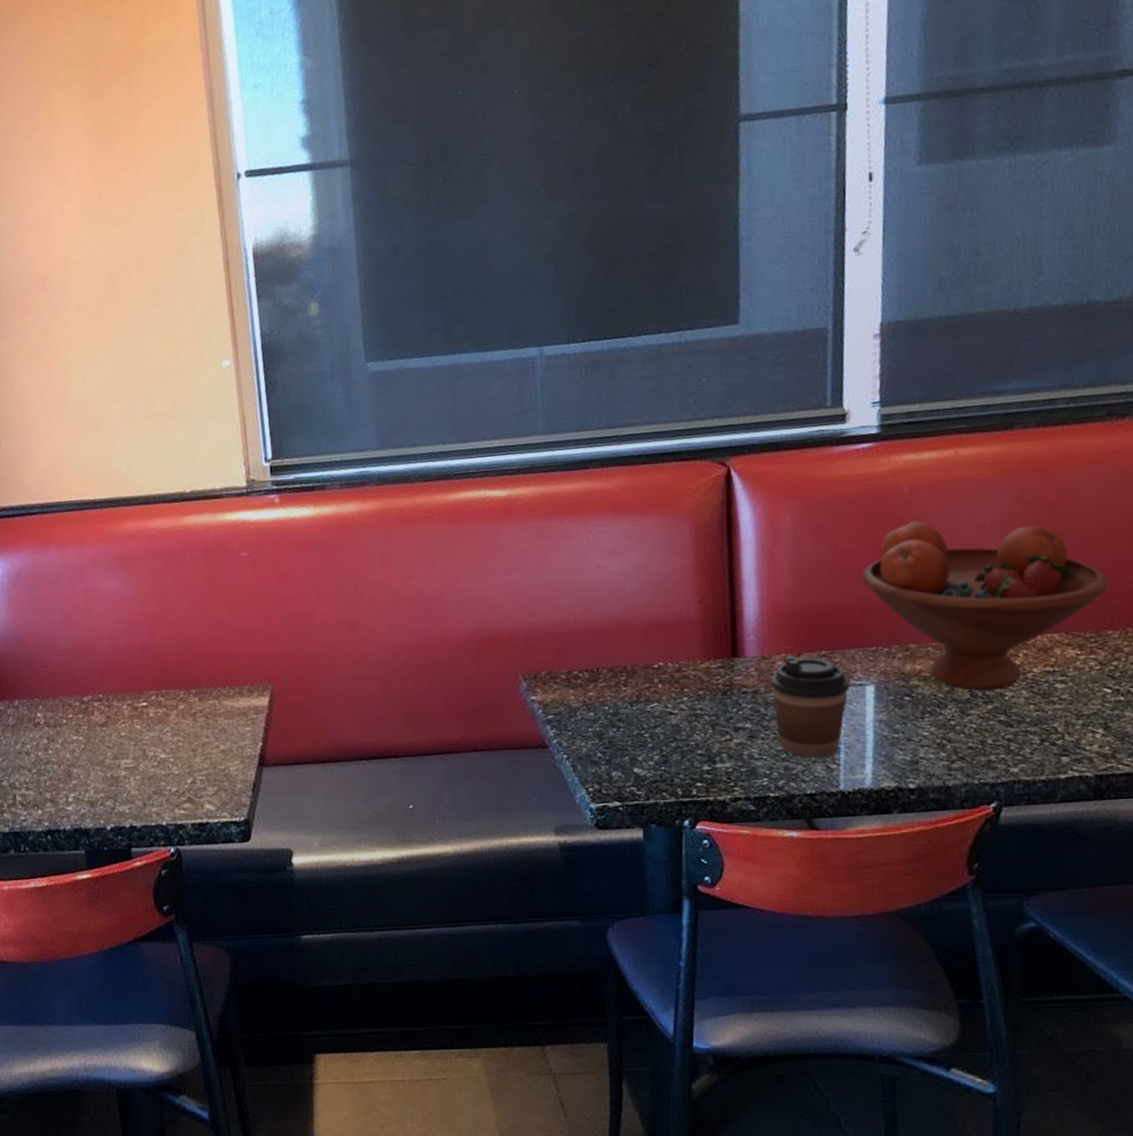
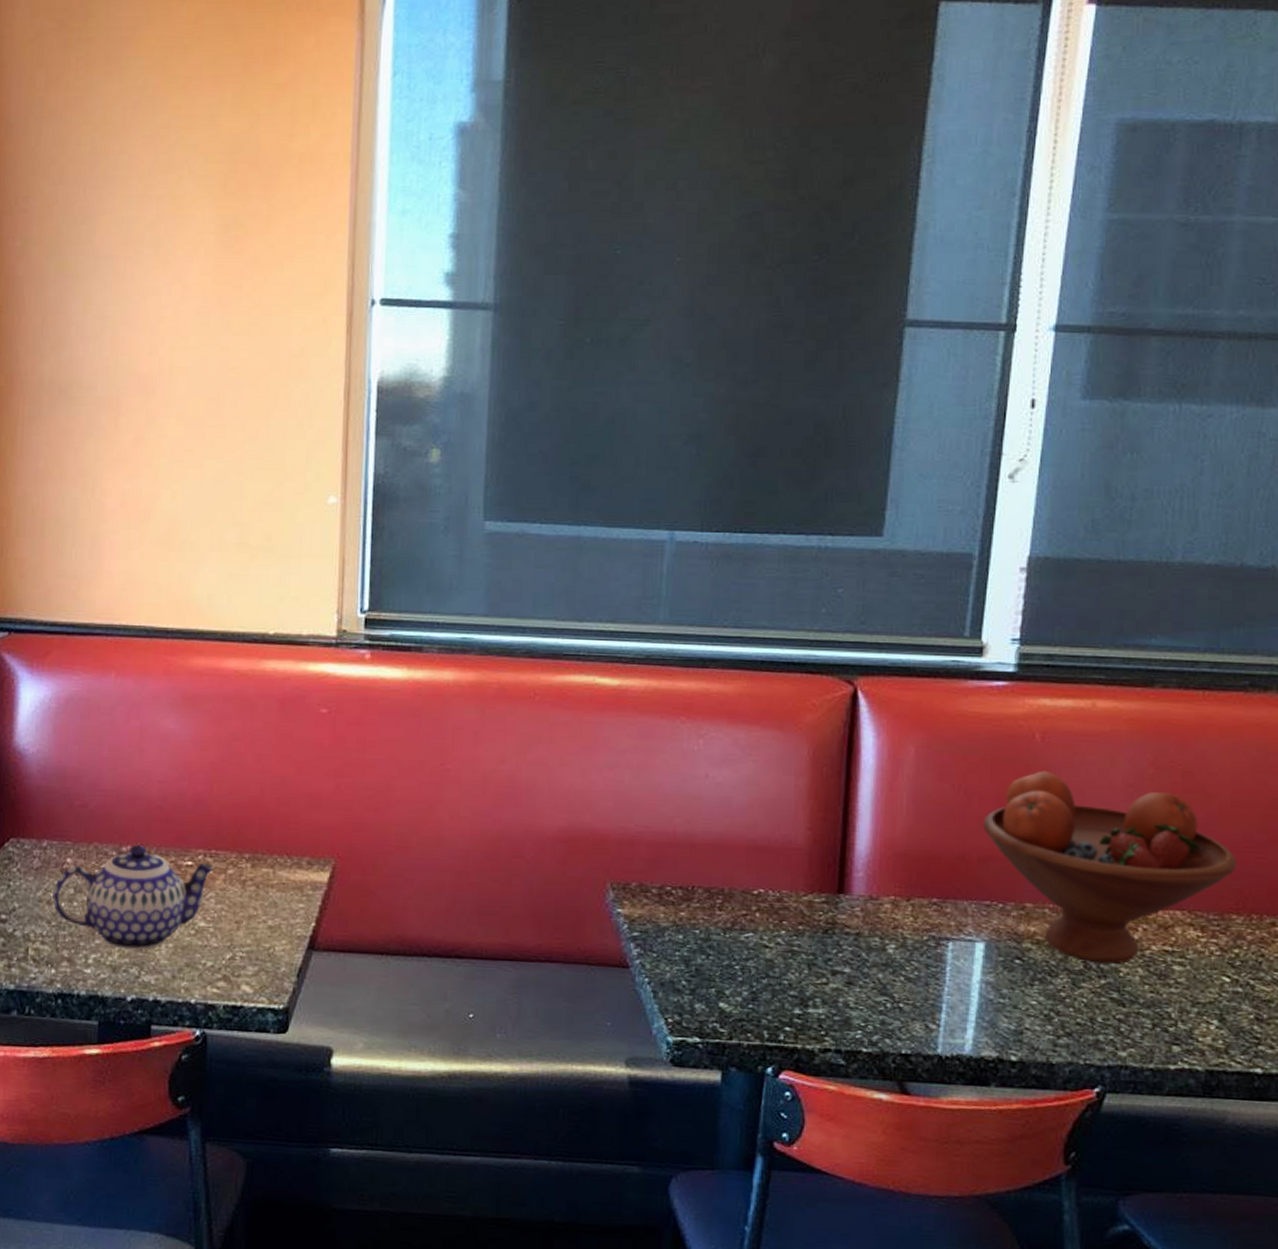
teapot: none [29,693,167,786] -> present [52,844,215,950]
coffee cup: present [770,656,850,758] -> none [876,899,959,1015]

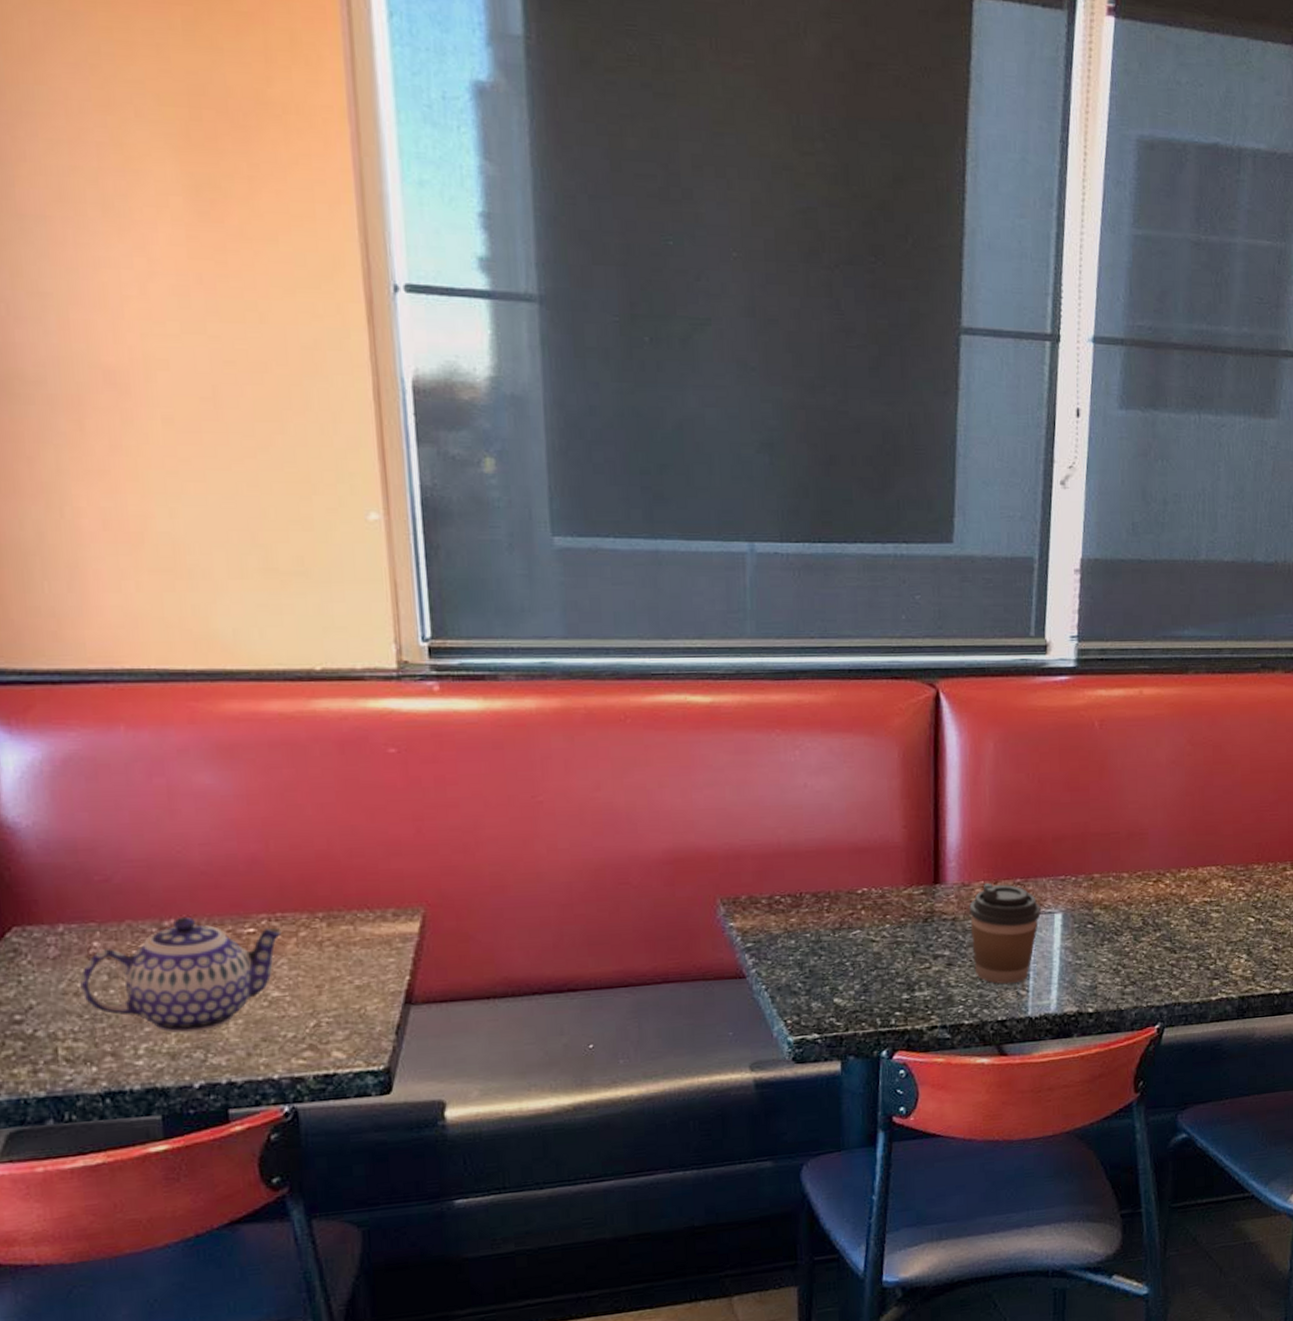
coffee cup: none [876,899,959,1015] -> present [969,883,1041,985]
fruit bowl: present [983,770,1238,965] -> none [1055,755,1257,920]

